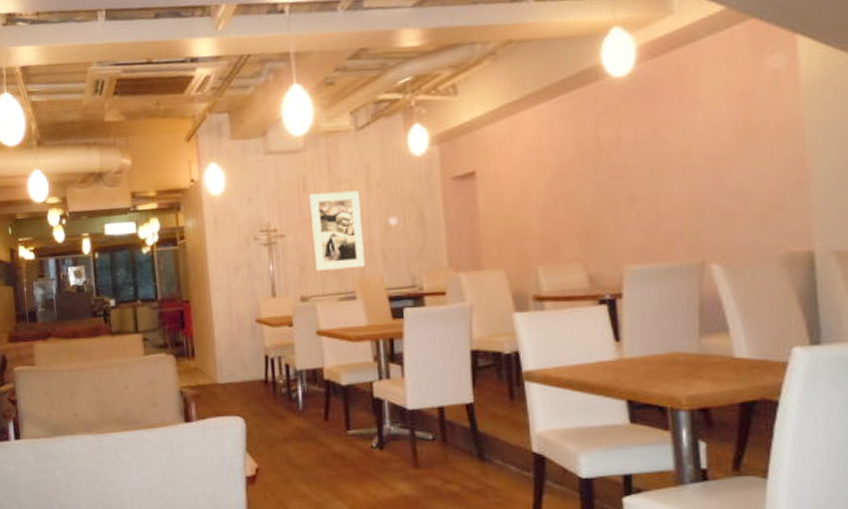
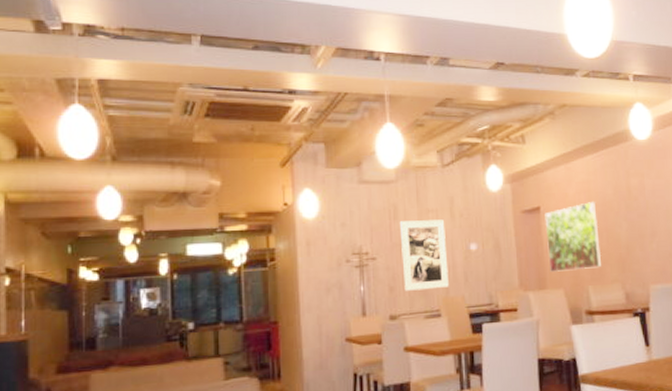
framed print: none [481,160,557,251] -> present [545,201,602,273]

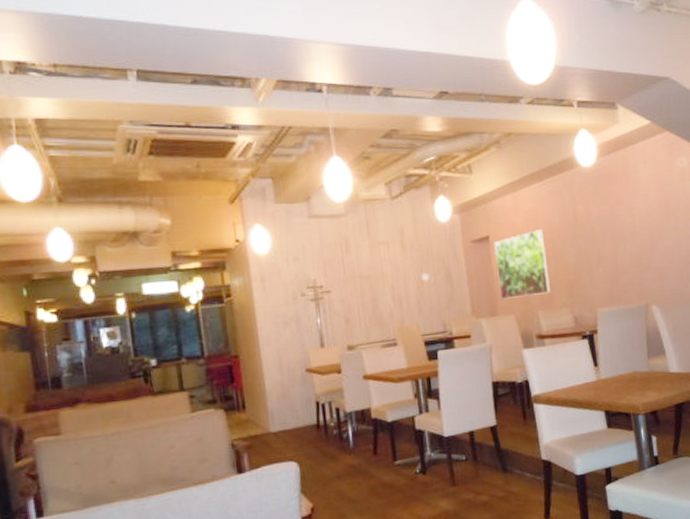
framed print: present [399,219,449,291] -> none [351,251,403,322]

